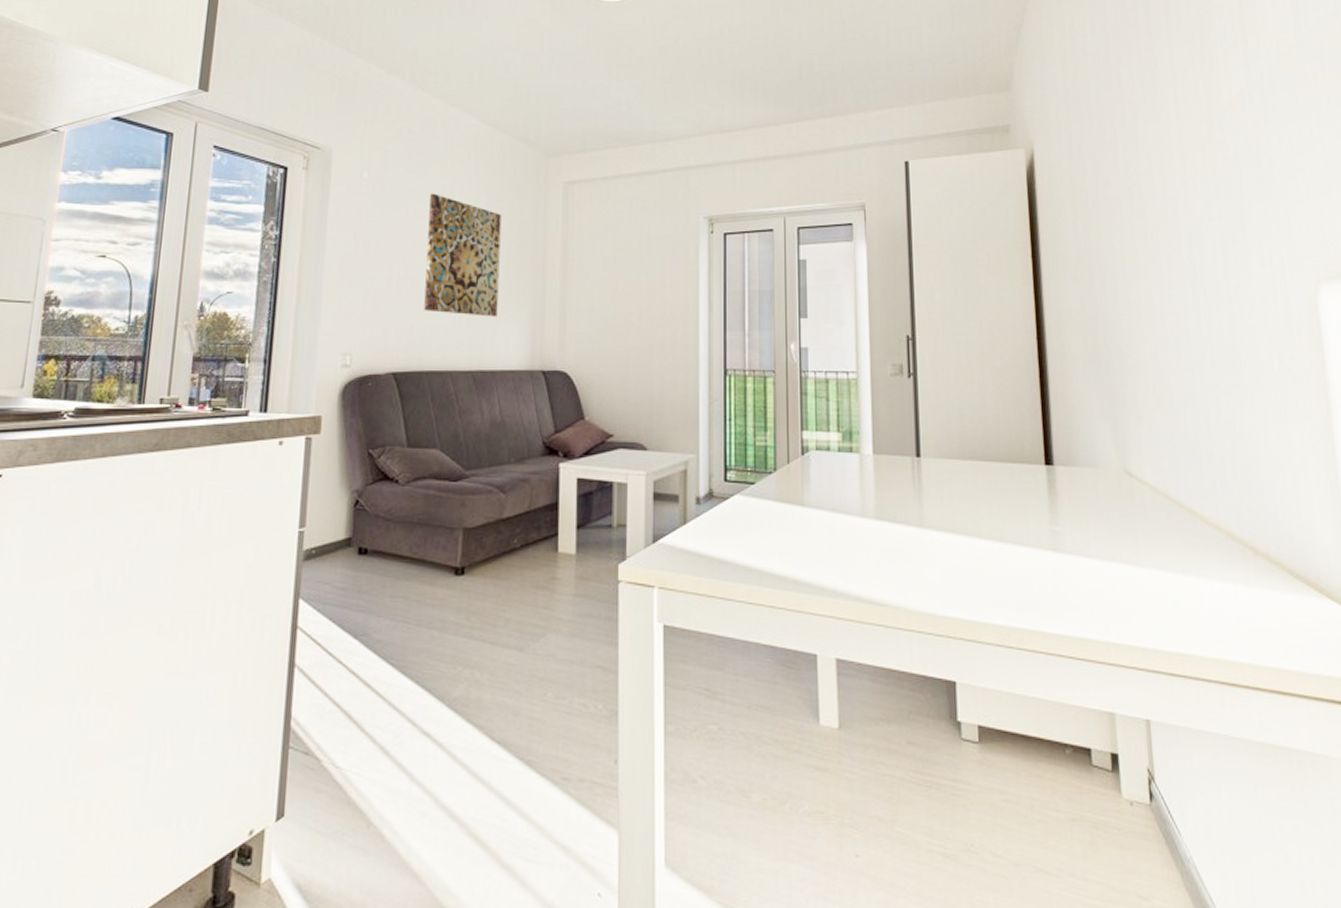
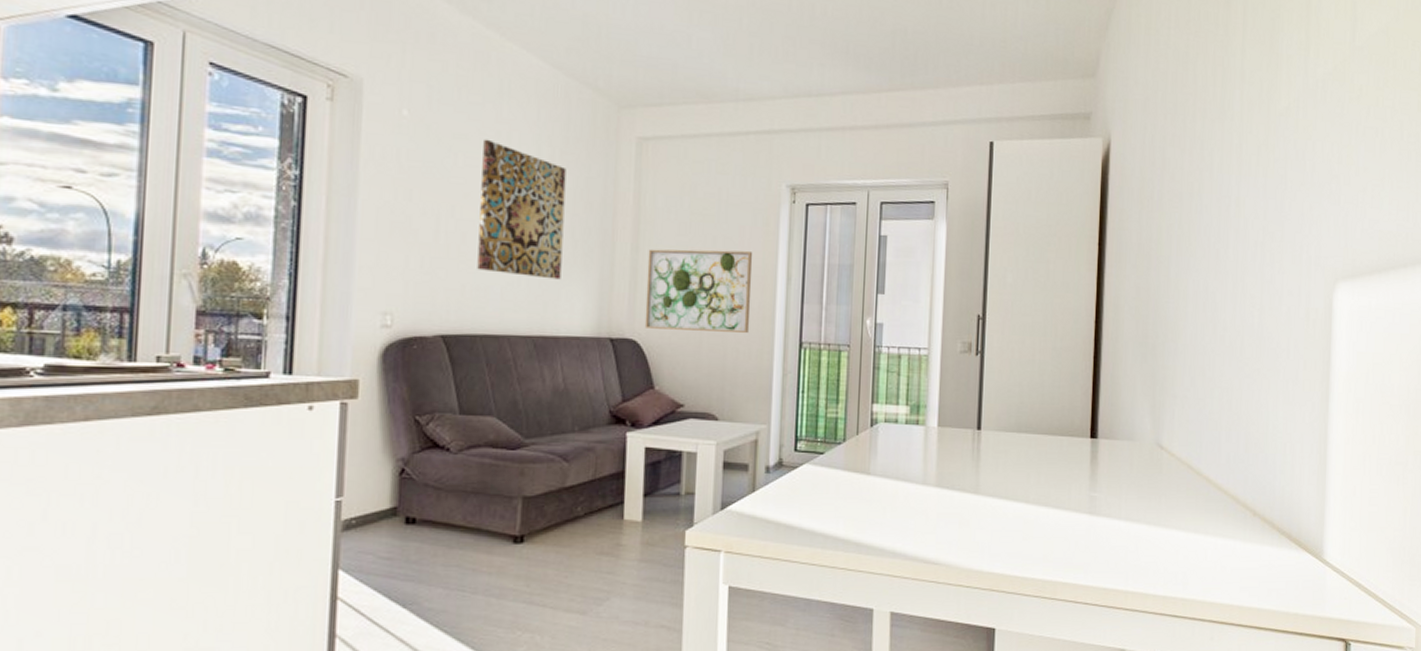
wall art: none [574,282,675,361] -> present [644,249,753,333]

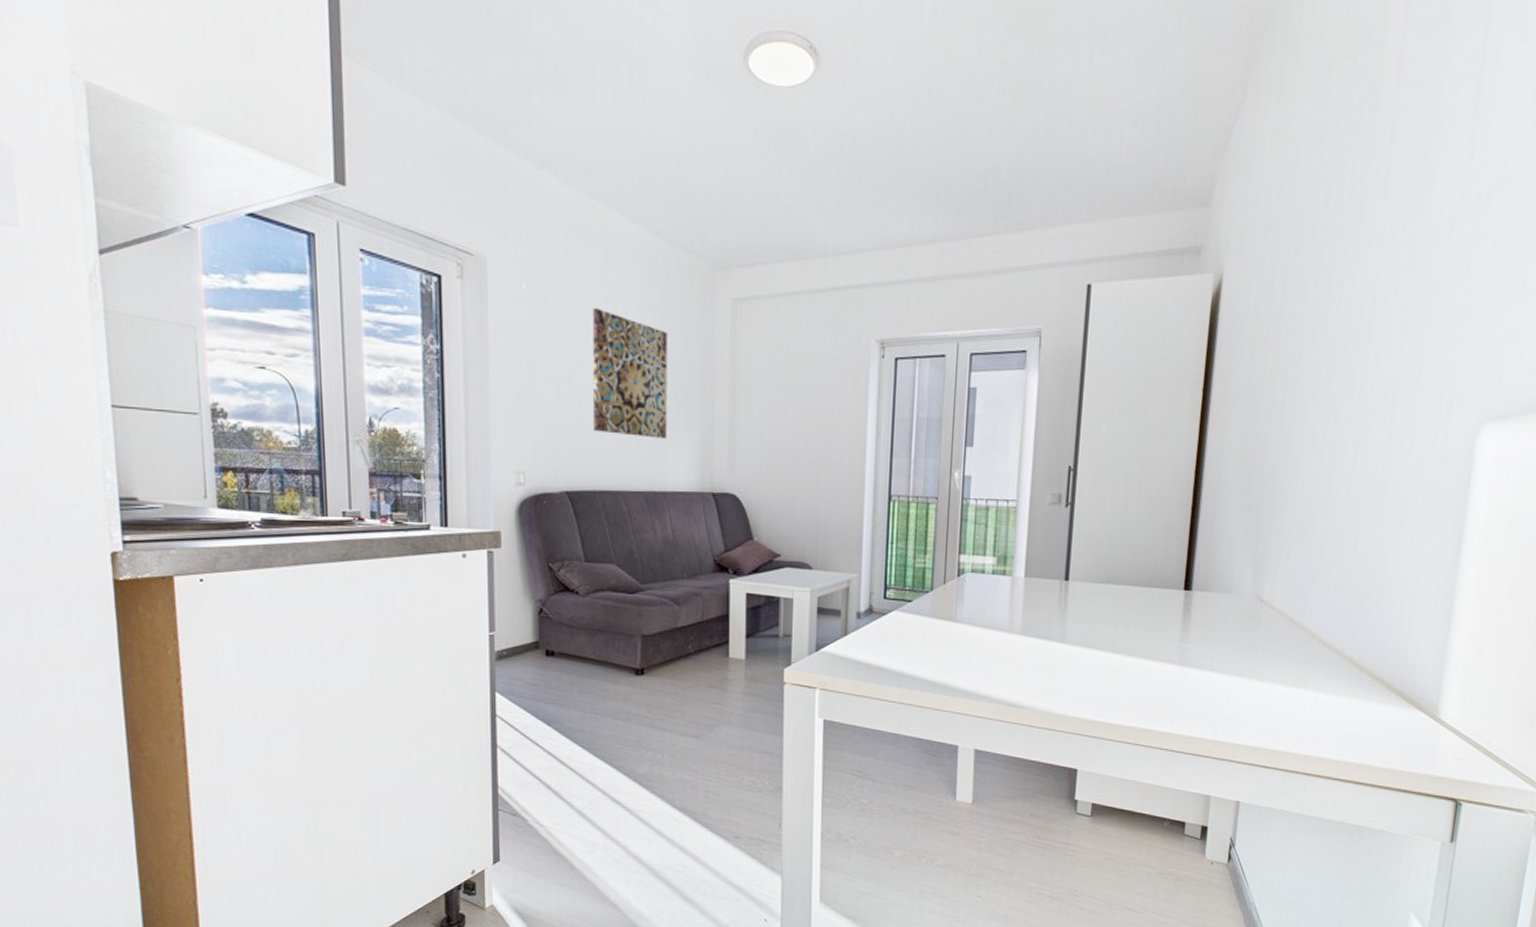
wall art: present [644,249,753,333] -> none [743,407,844,486]

